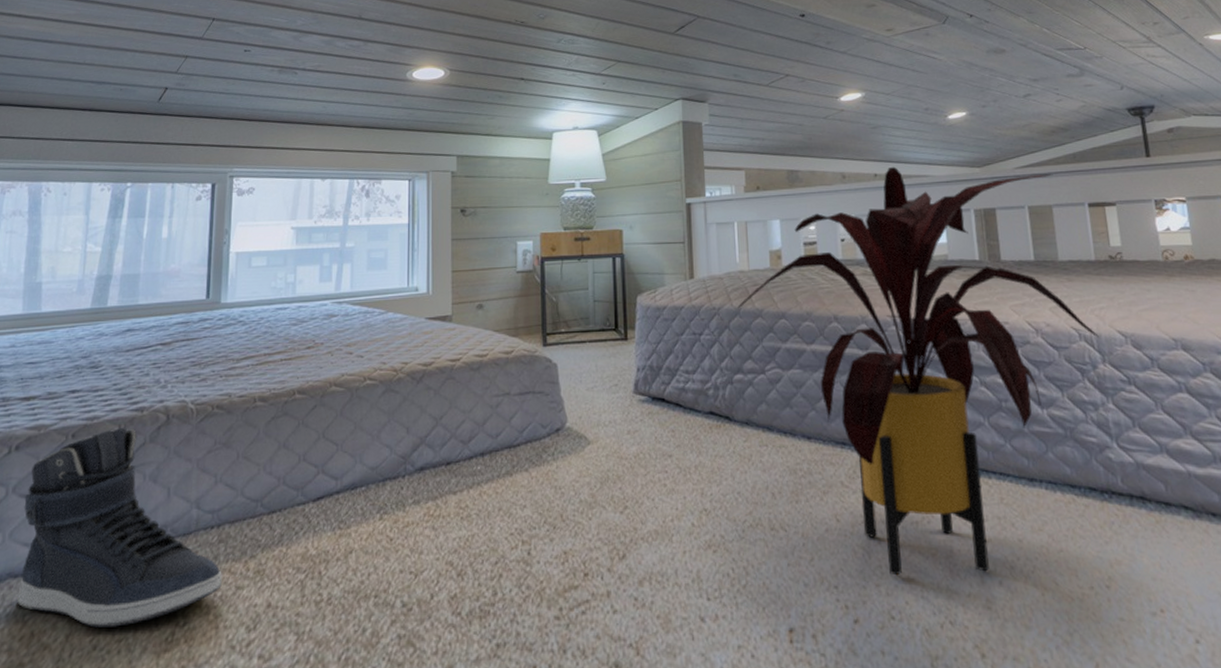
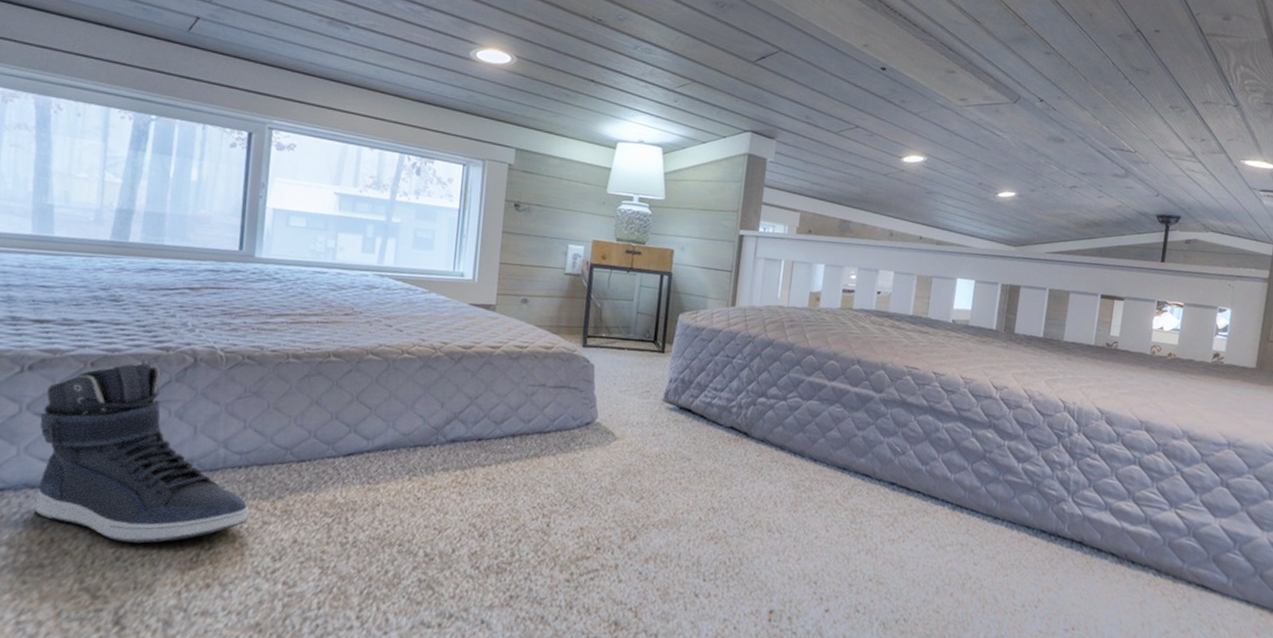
house plant: present [736,166,1099,576] -> none [770,232,1080,585]

